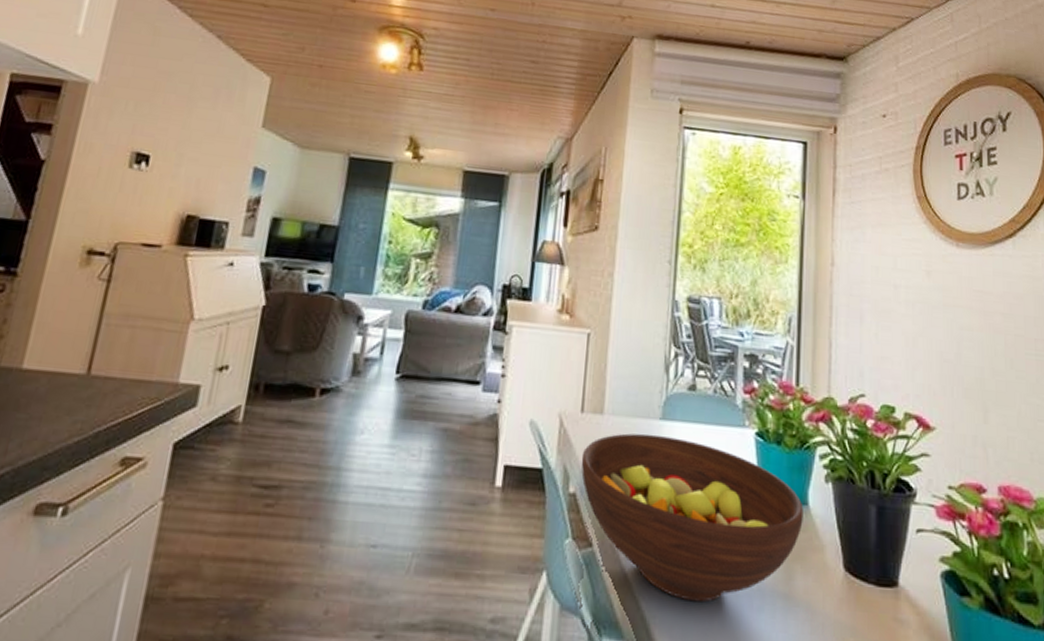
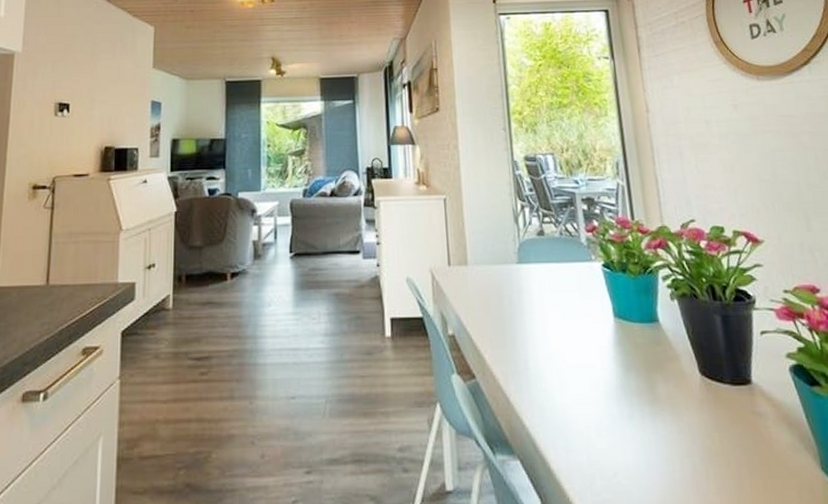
fruit bowl: present [581,433,804,603] -> none [454,277,657,416]

